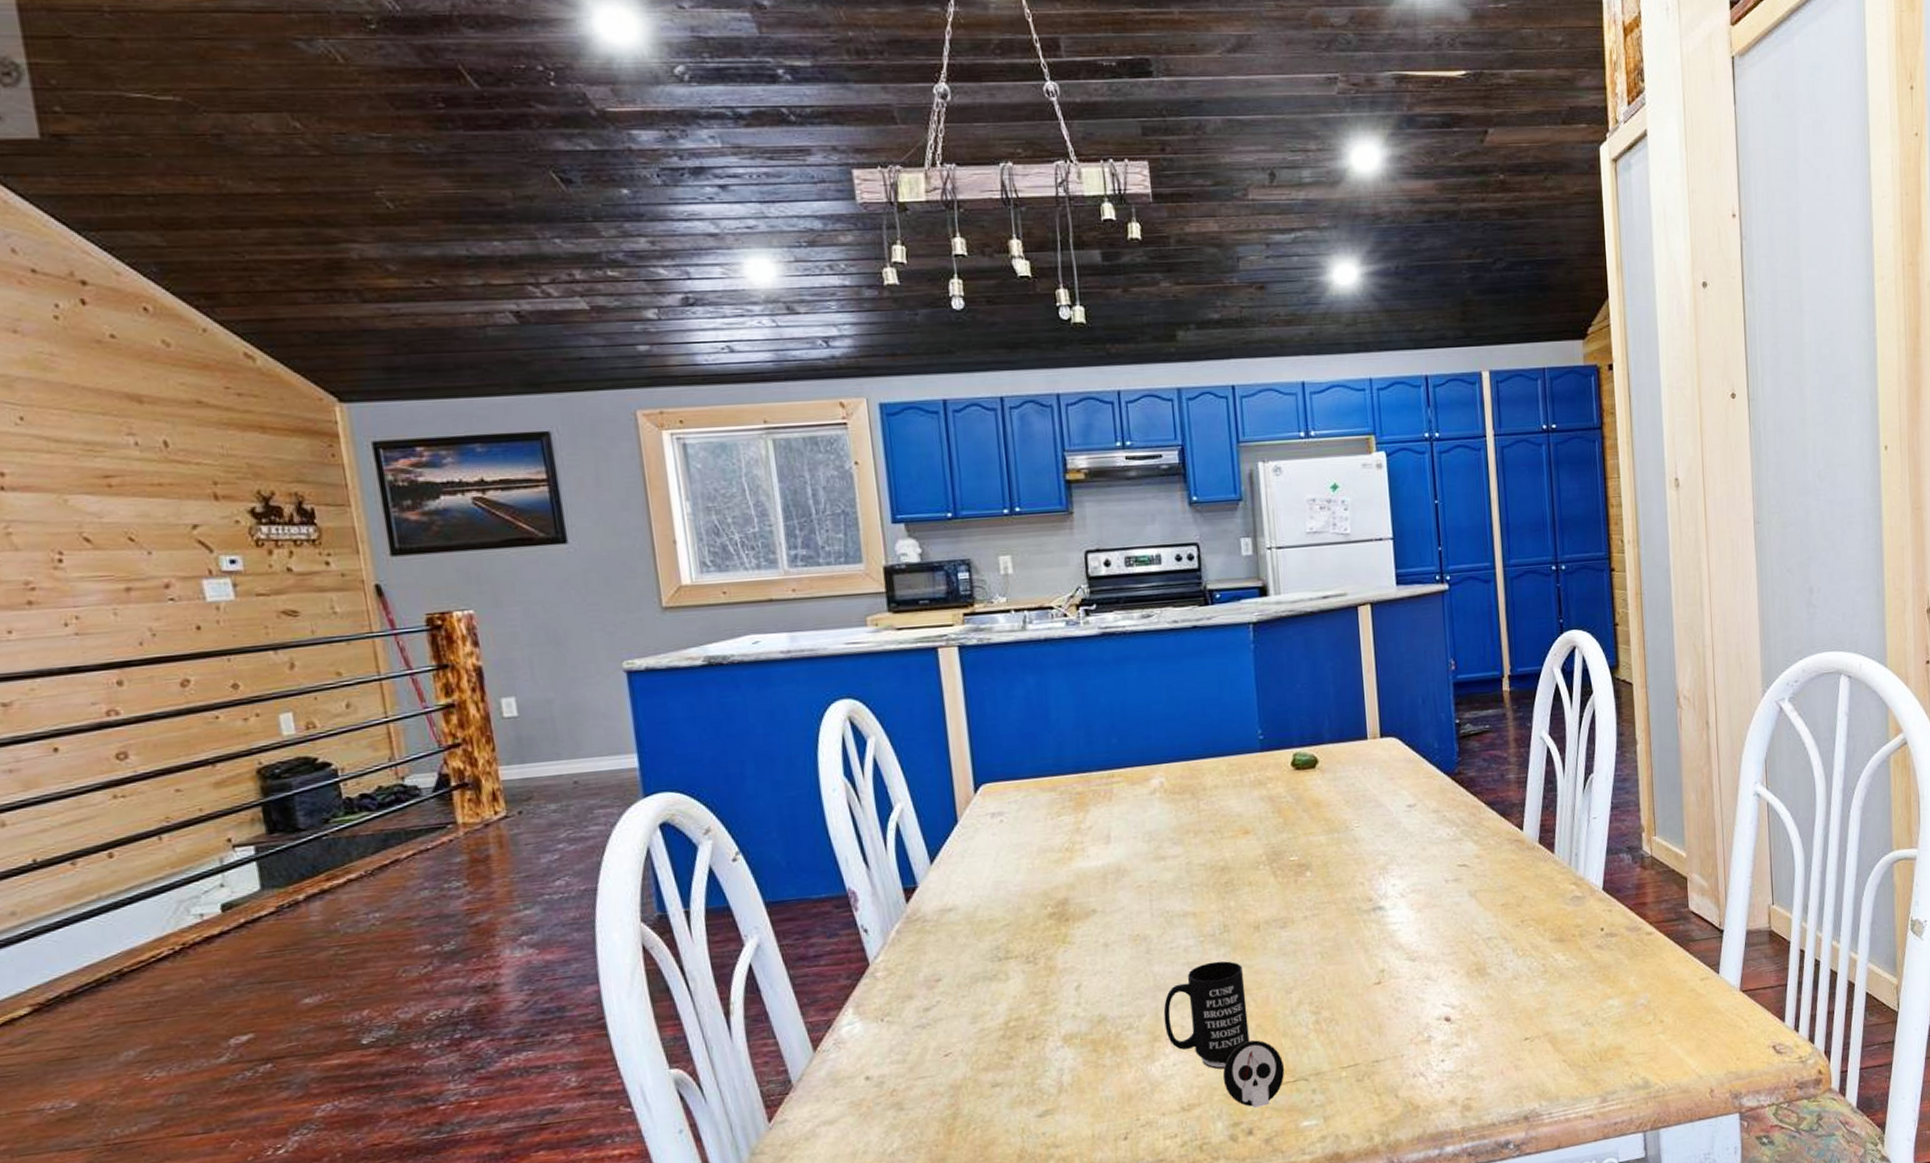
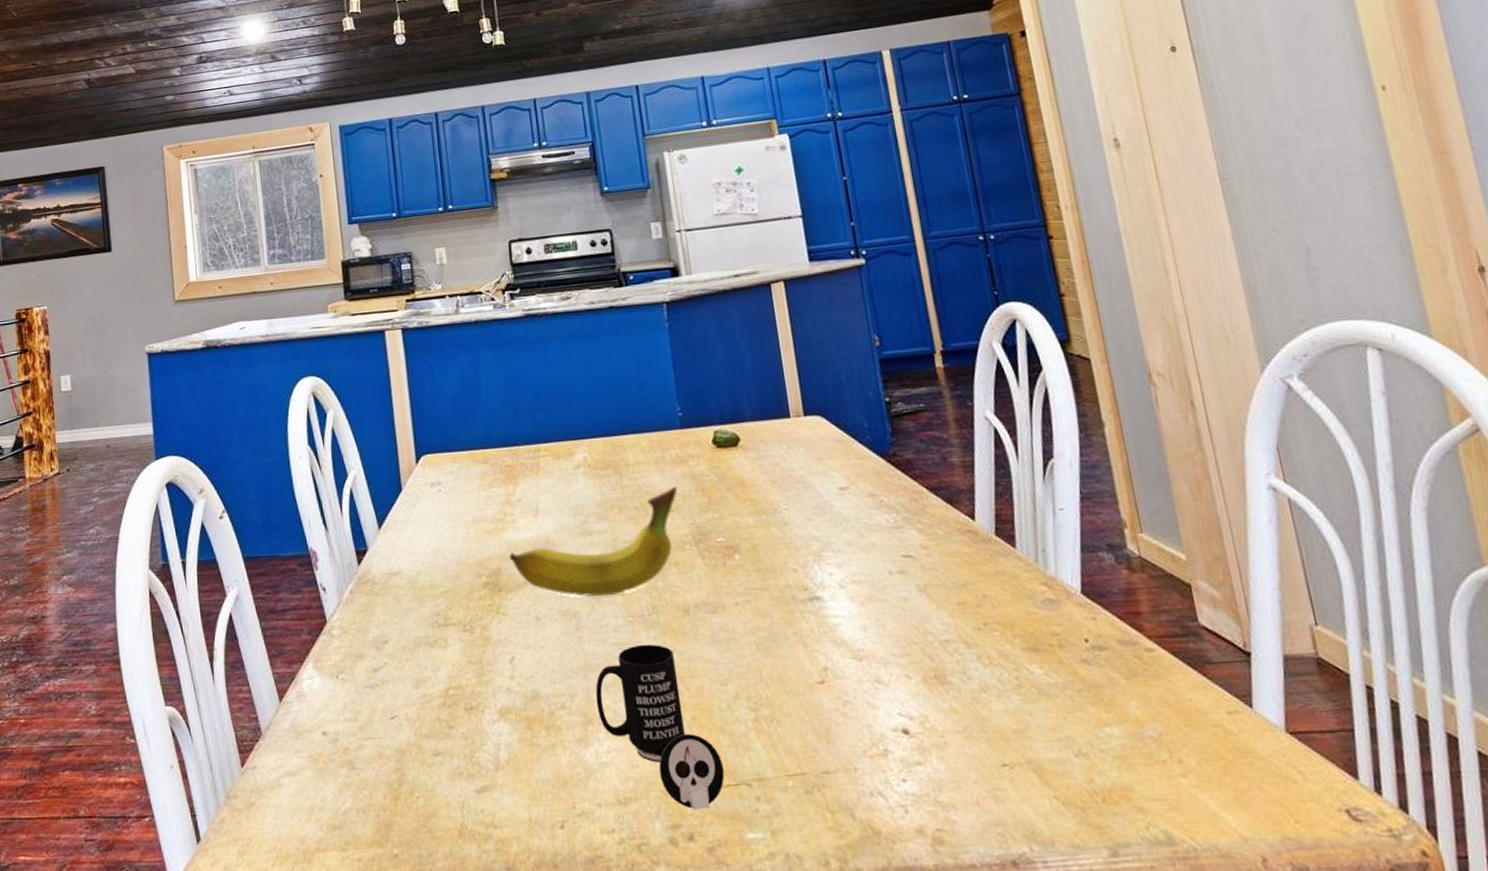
fruit: none [1077,808,1255,921] -> present [509,486,678,597]

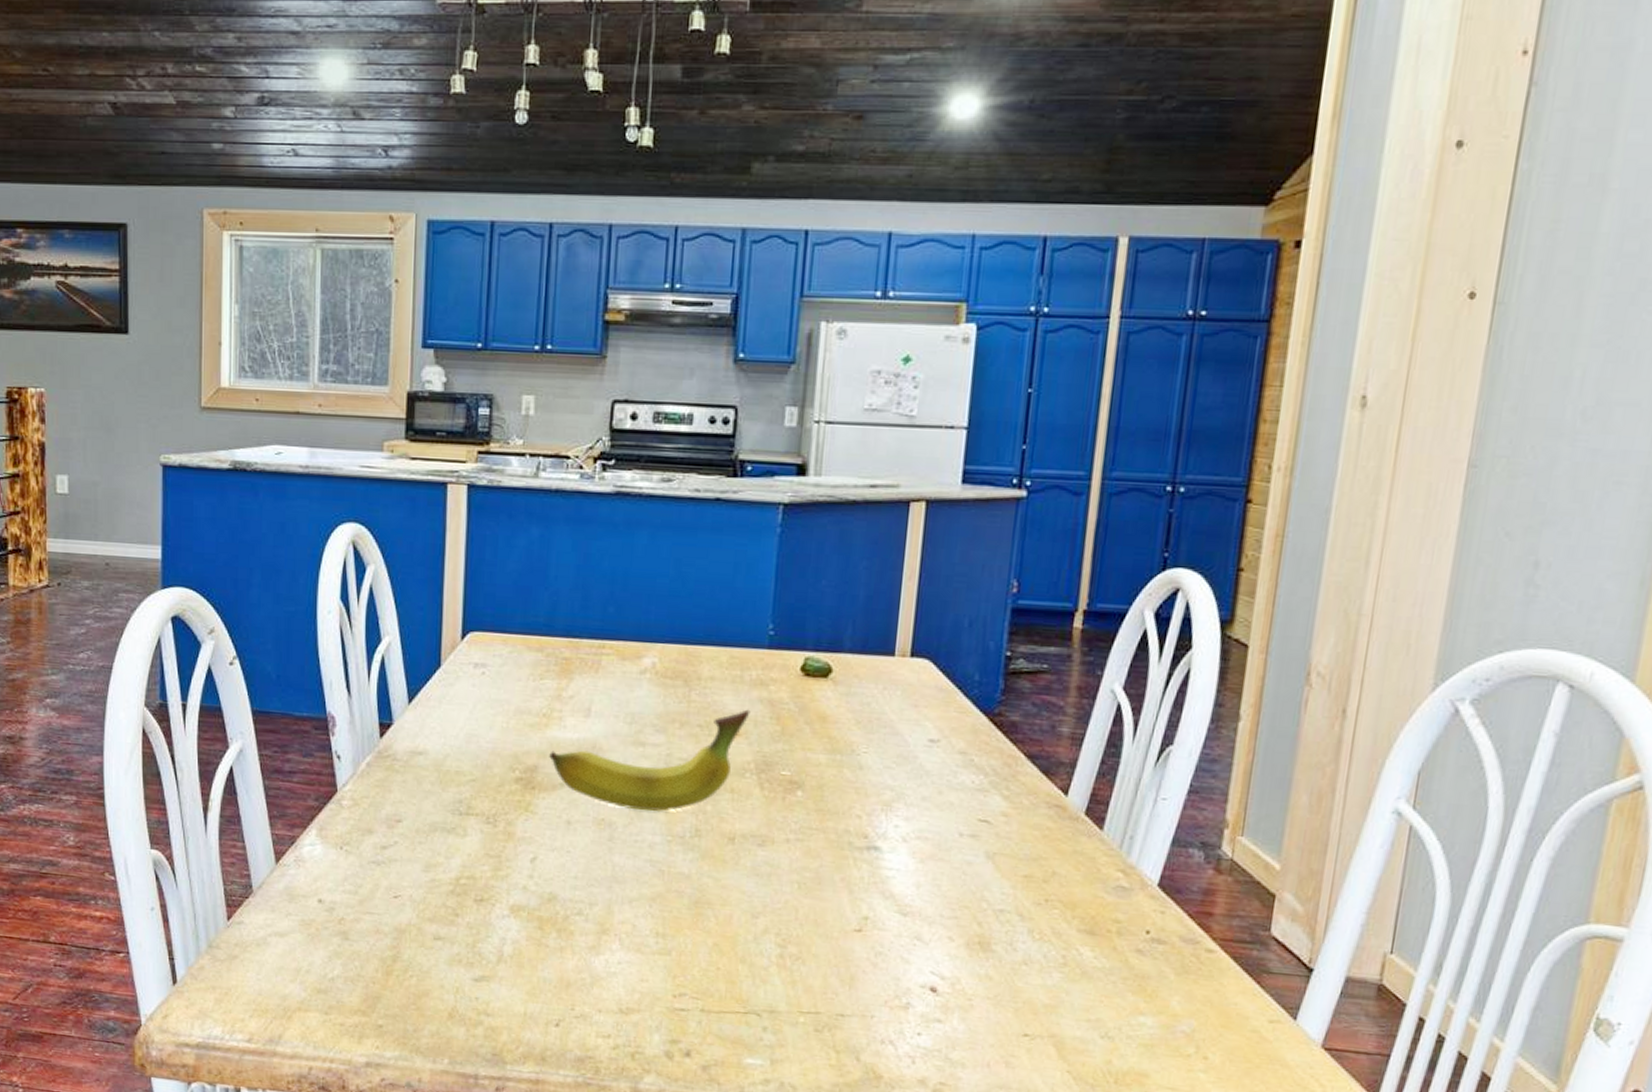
mug: present [595,644,725,810] -> none [615,865,737,1031]

